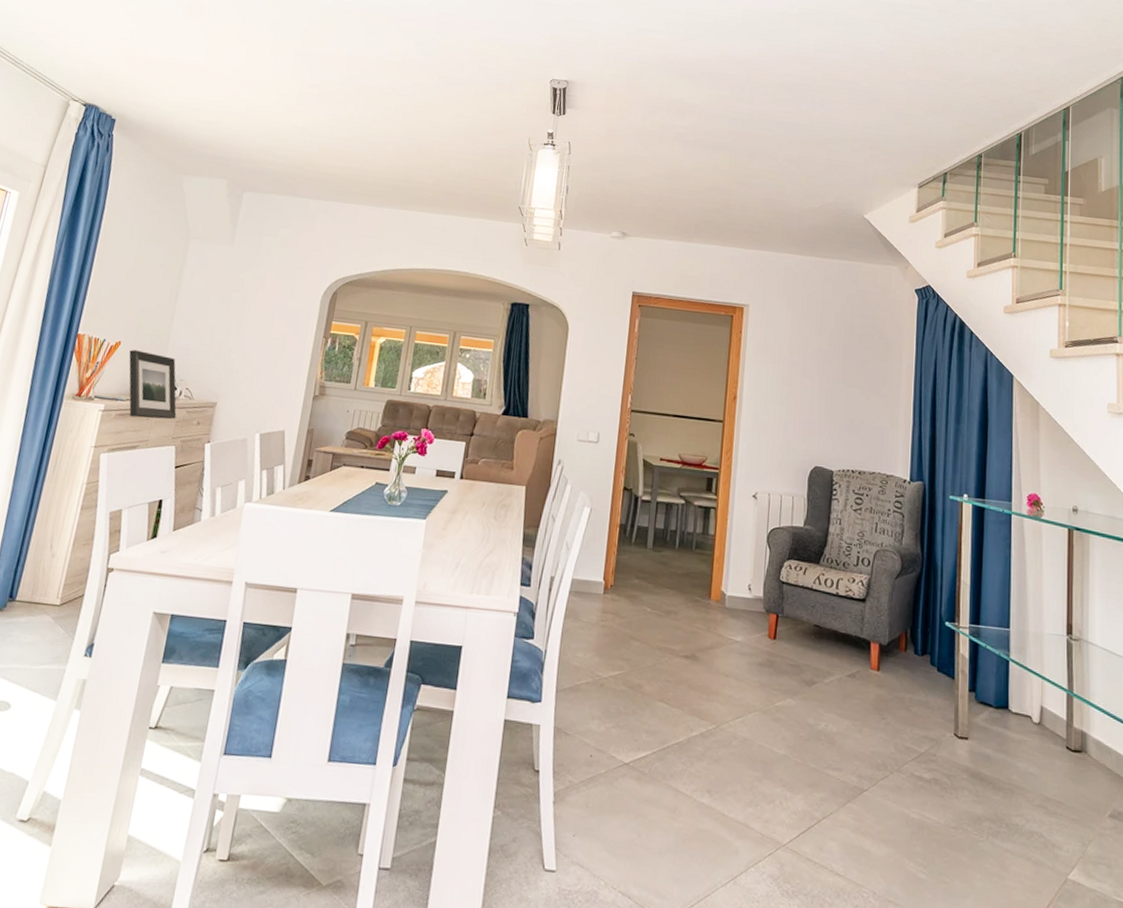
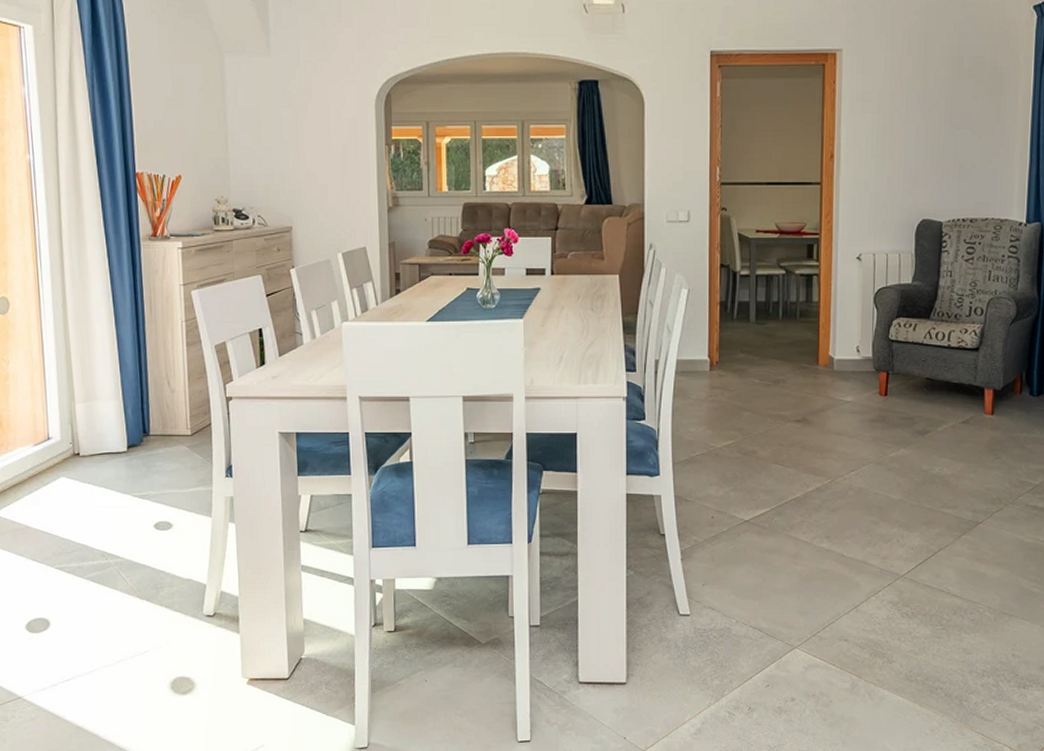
picture frame: present [129,349,177,420] -> none [192,182,255,251]

